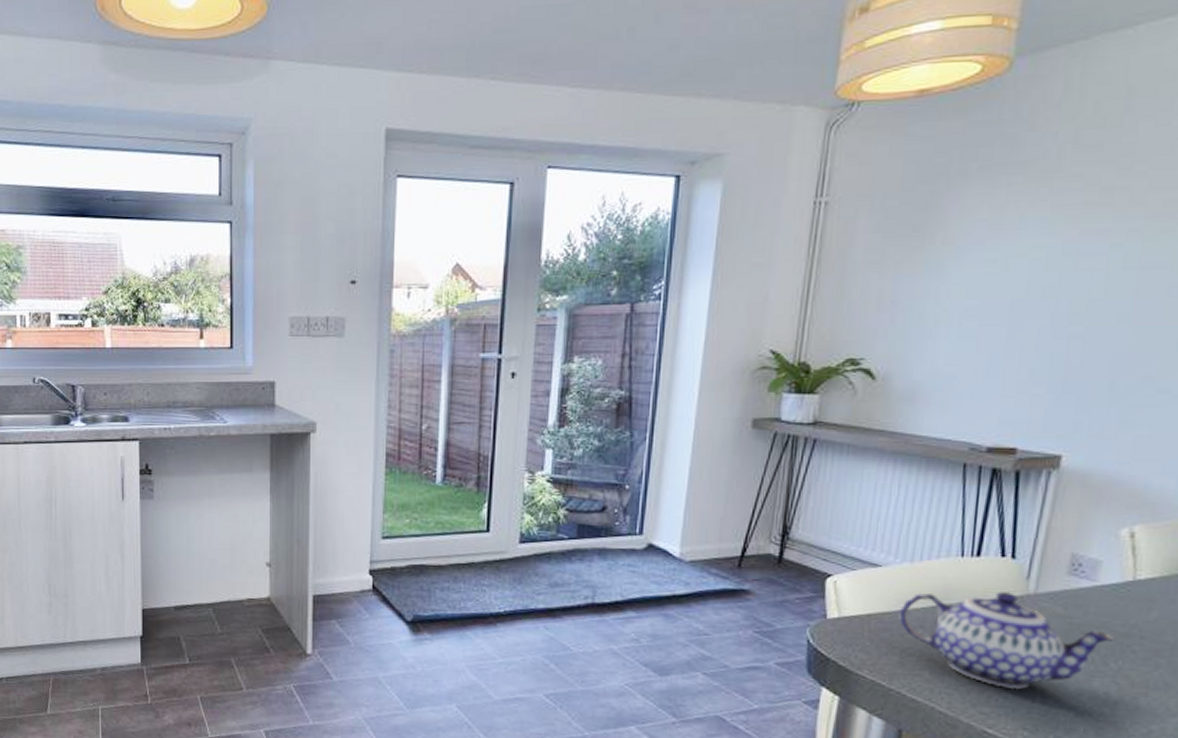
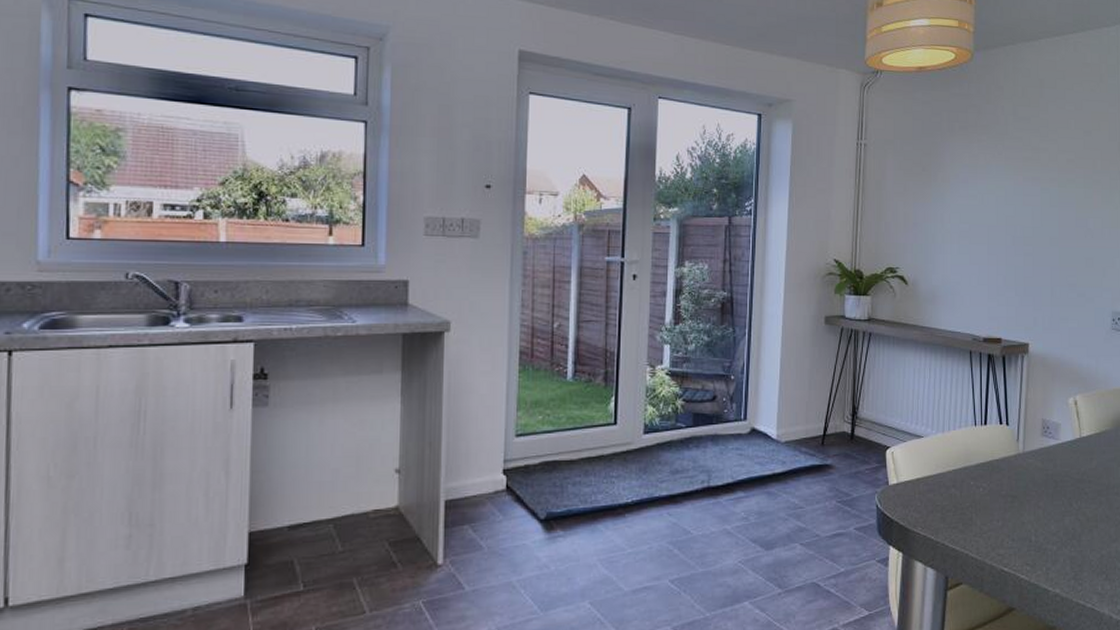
teapot: present [898,592,1115,689] -> none [938,452,1074,532]

